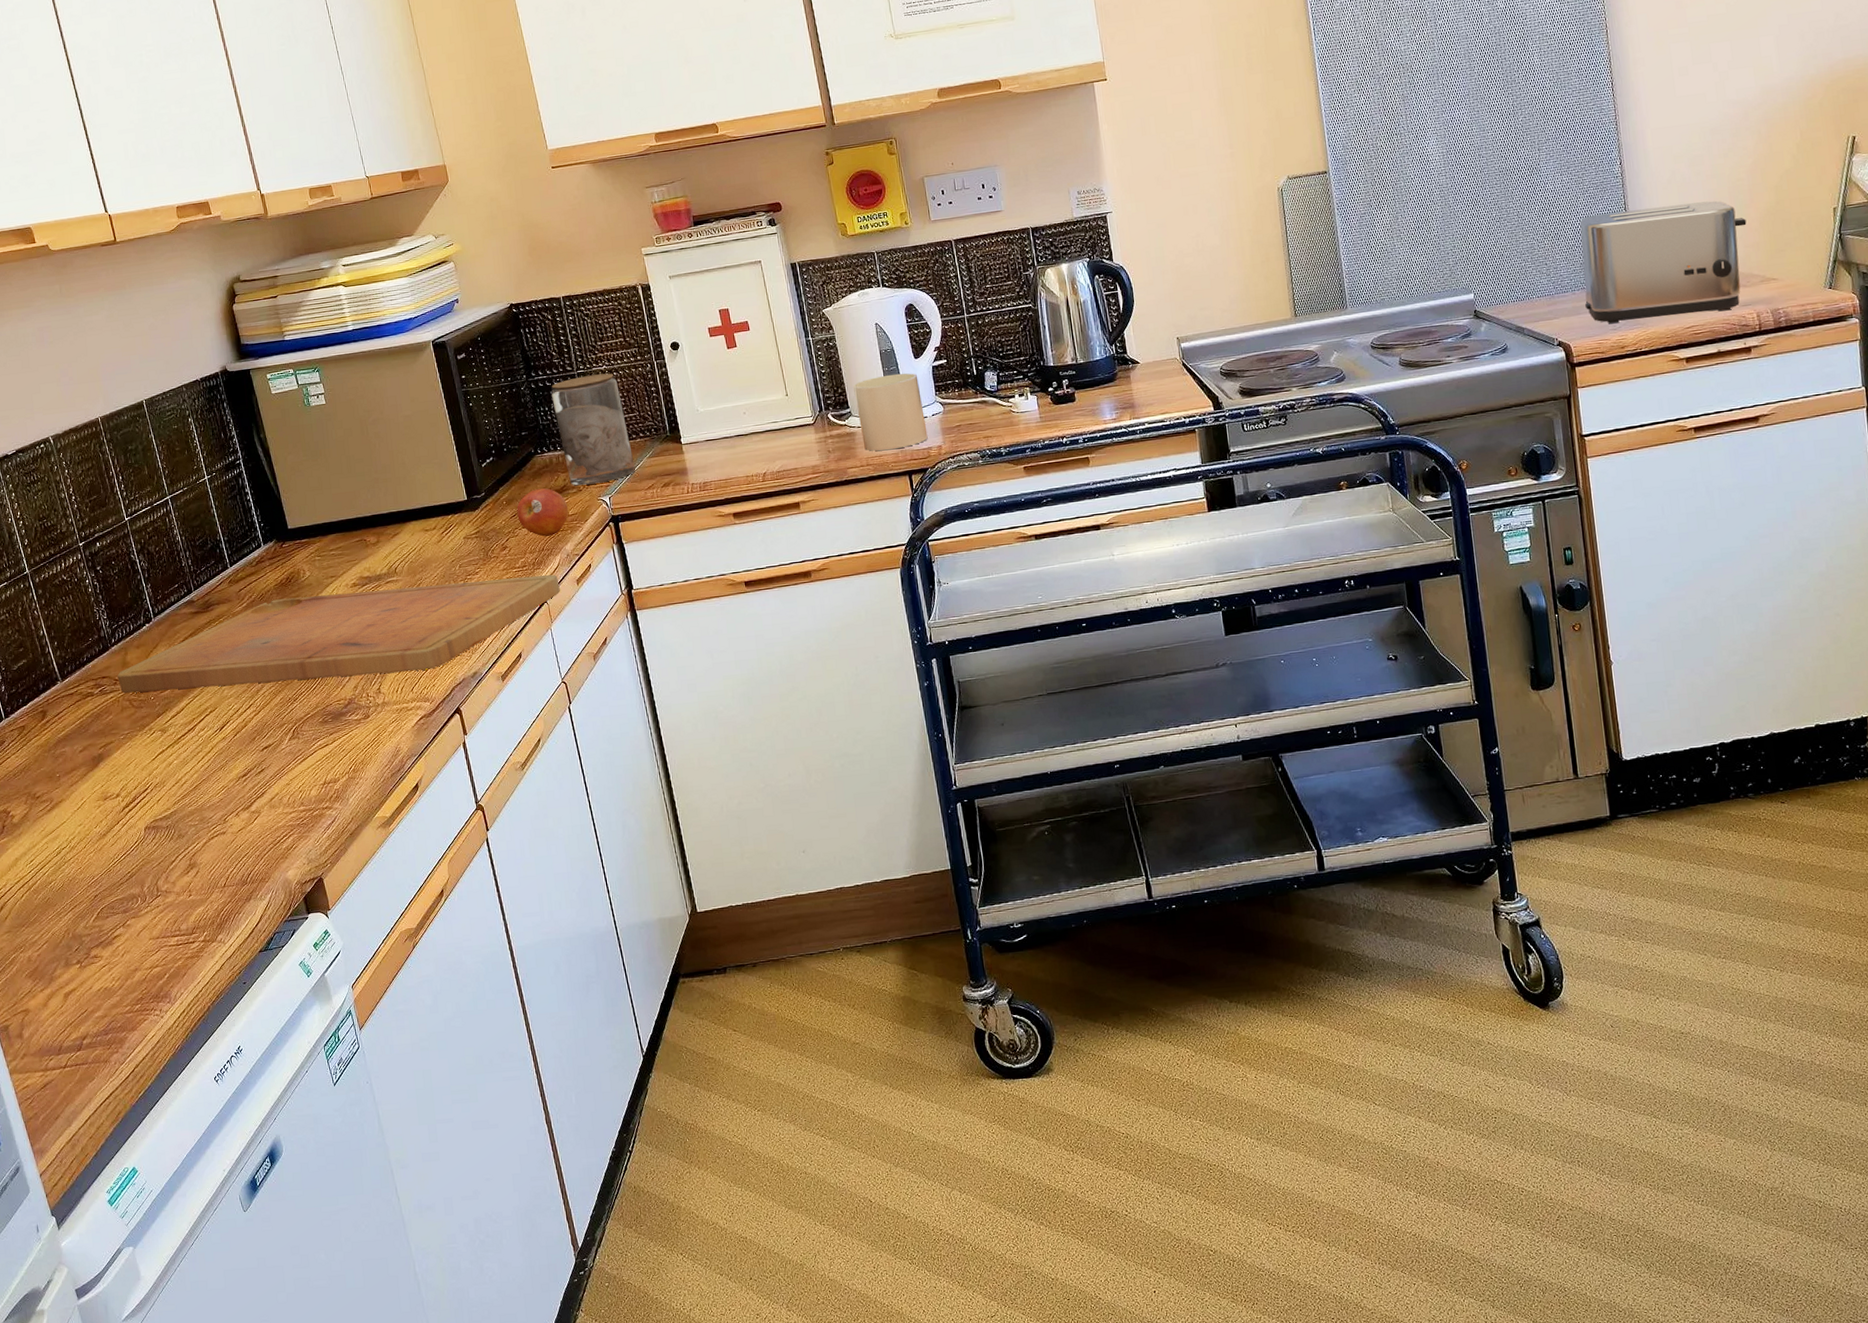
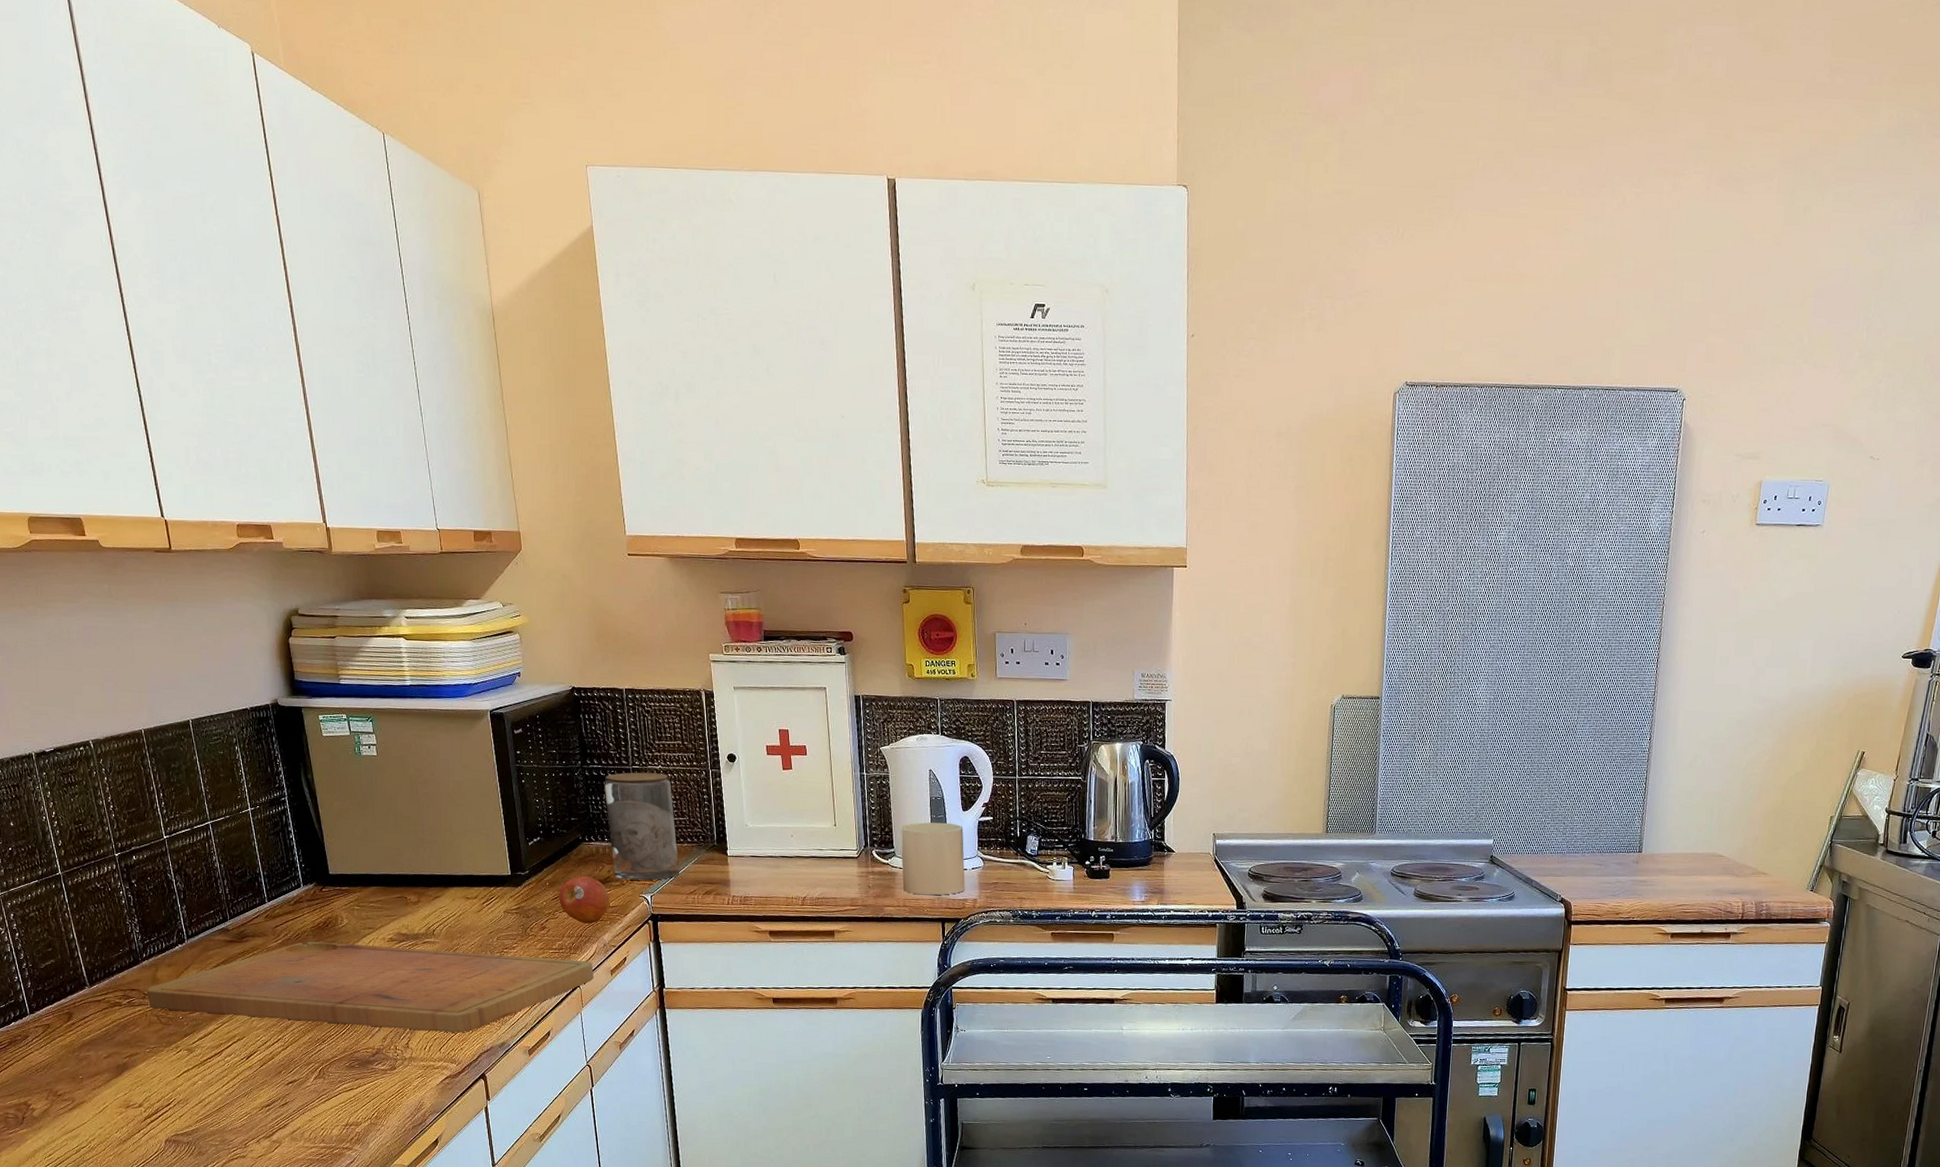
toaster: present [1579,200,1747,323] -> none [1592,784,1751,896]

